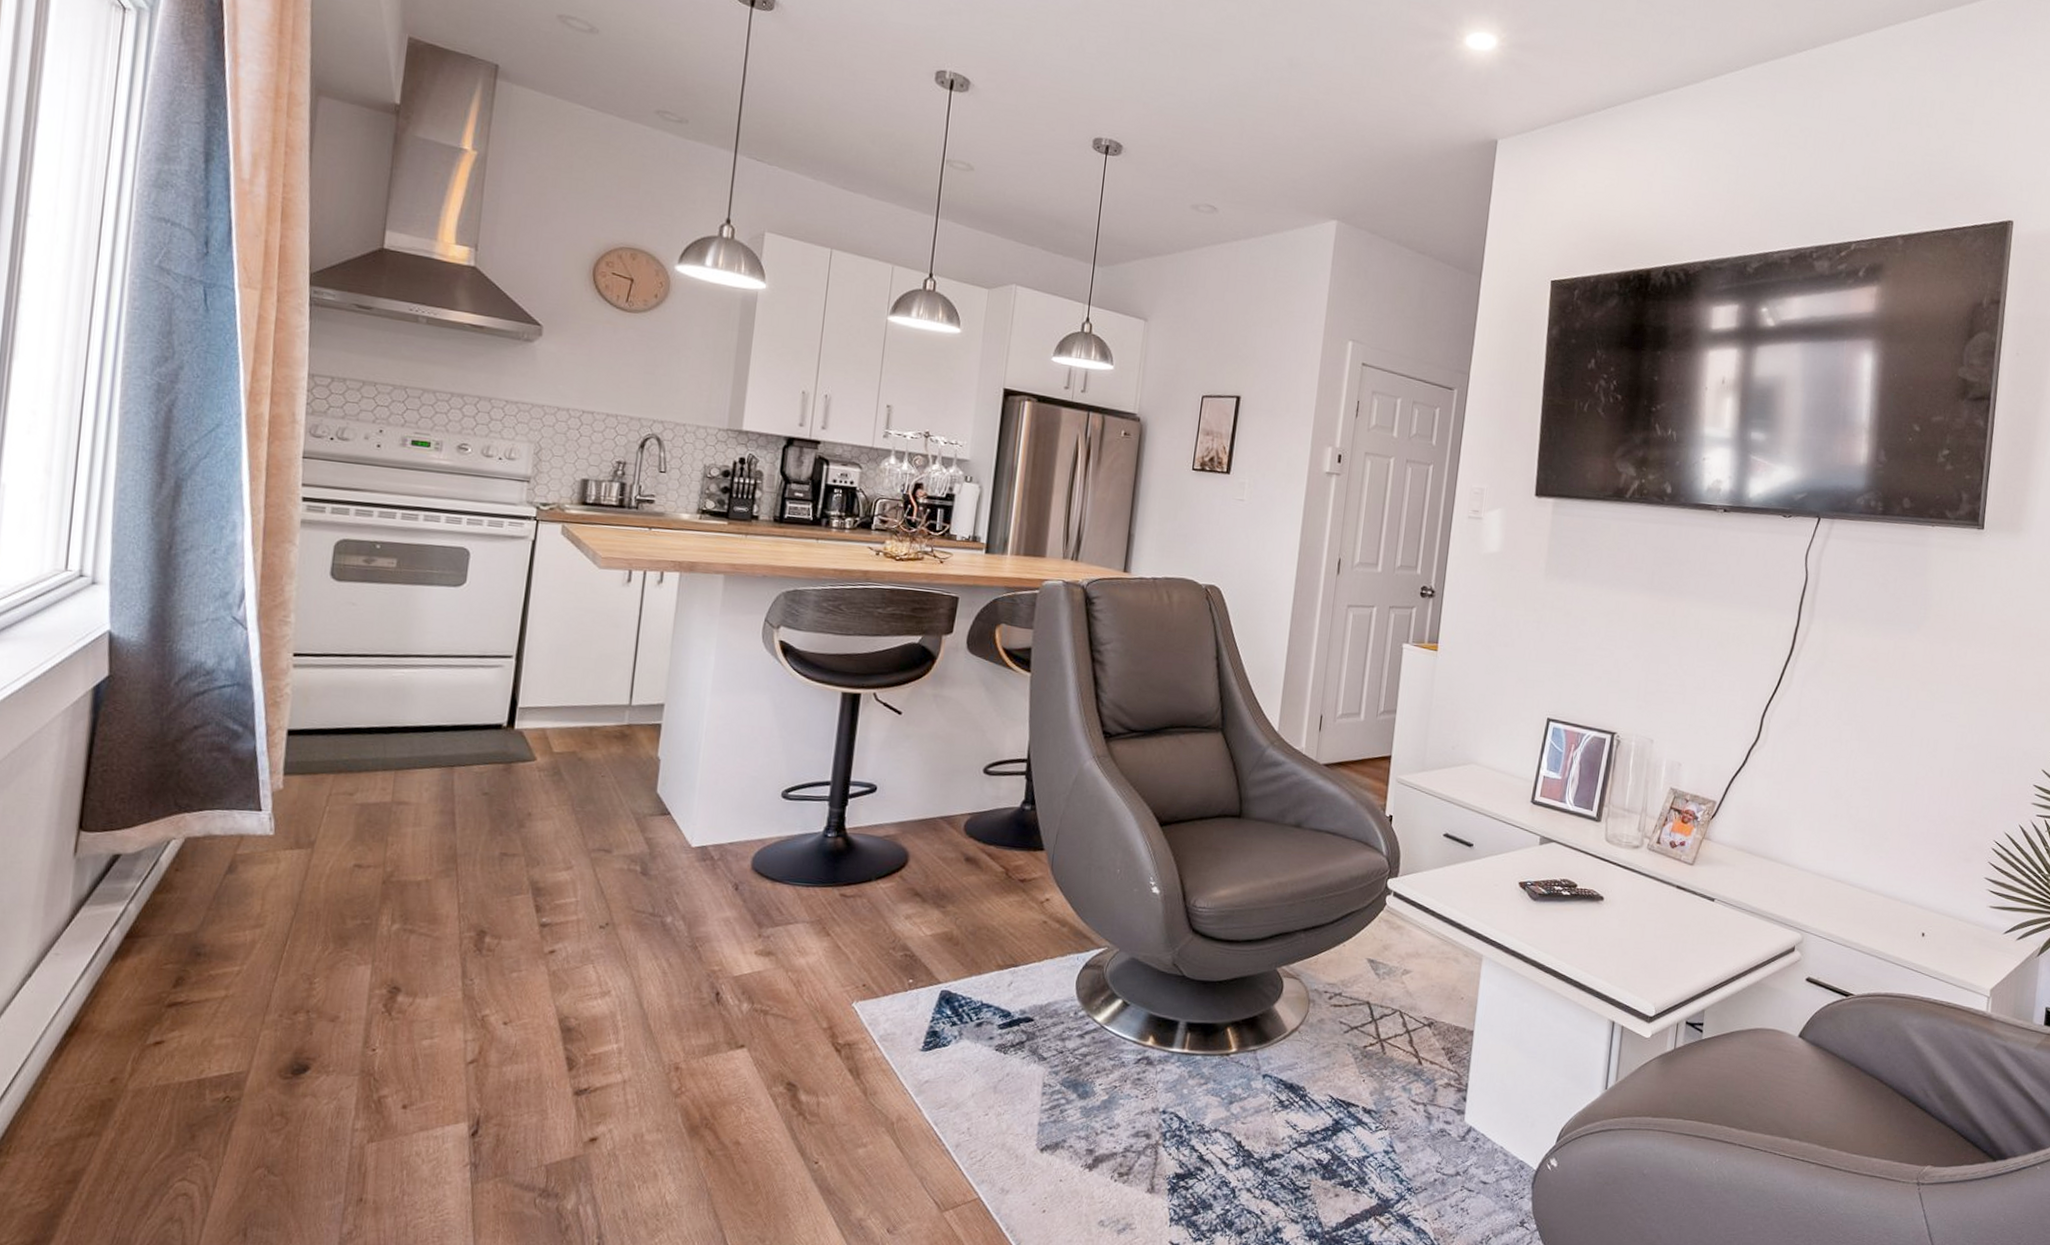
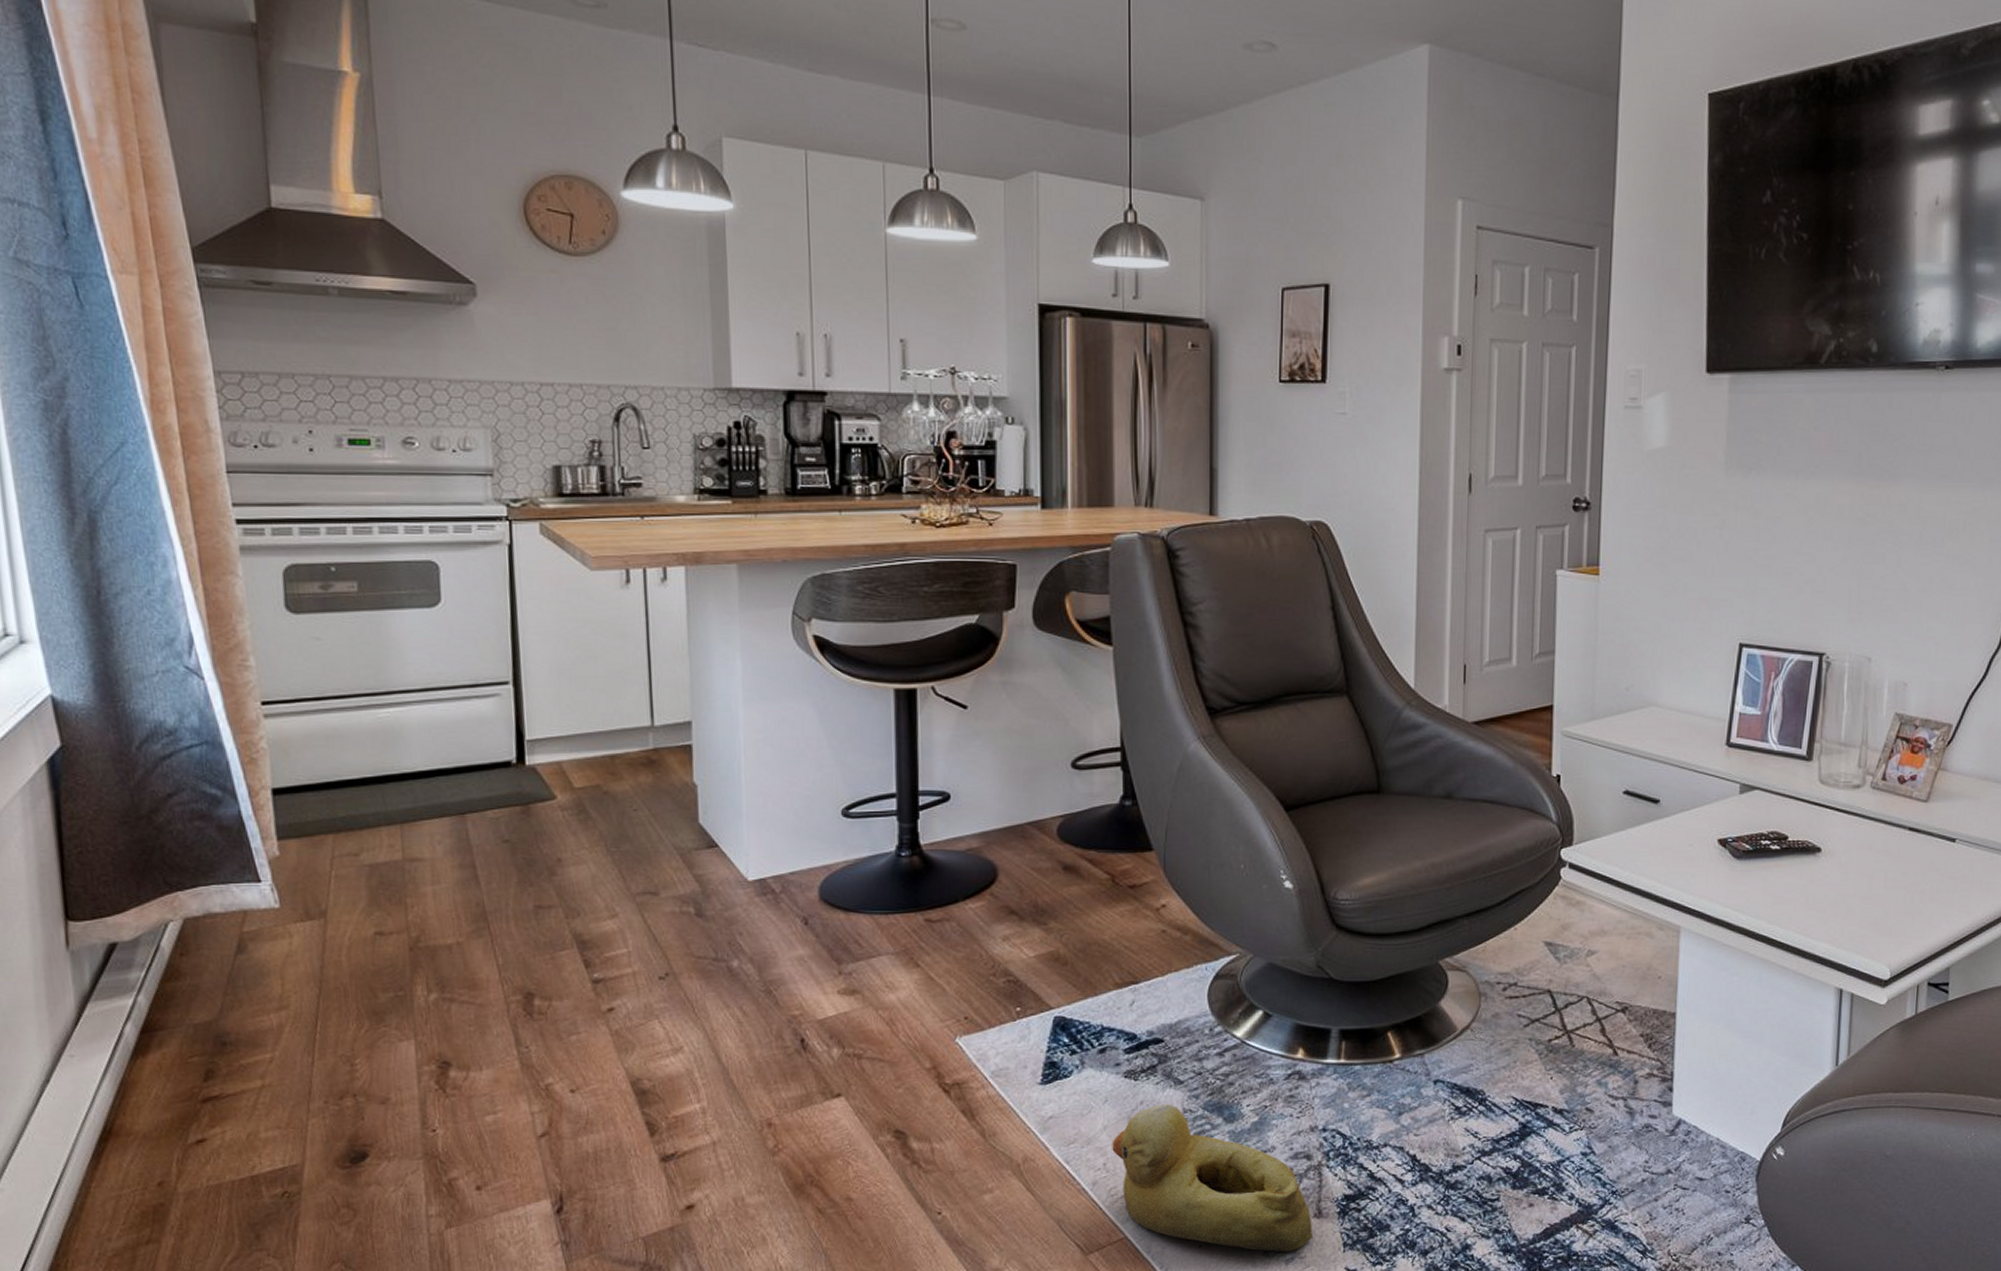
rubber duck: none [977,1078,1145,1223] -> present [1112,1104,1313,1252]

